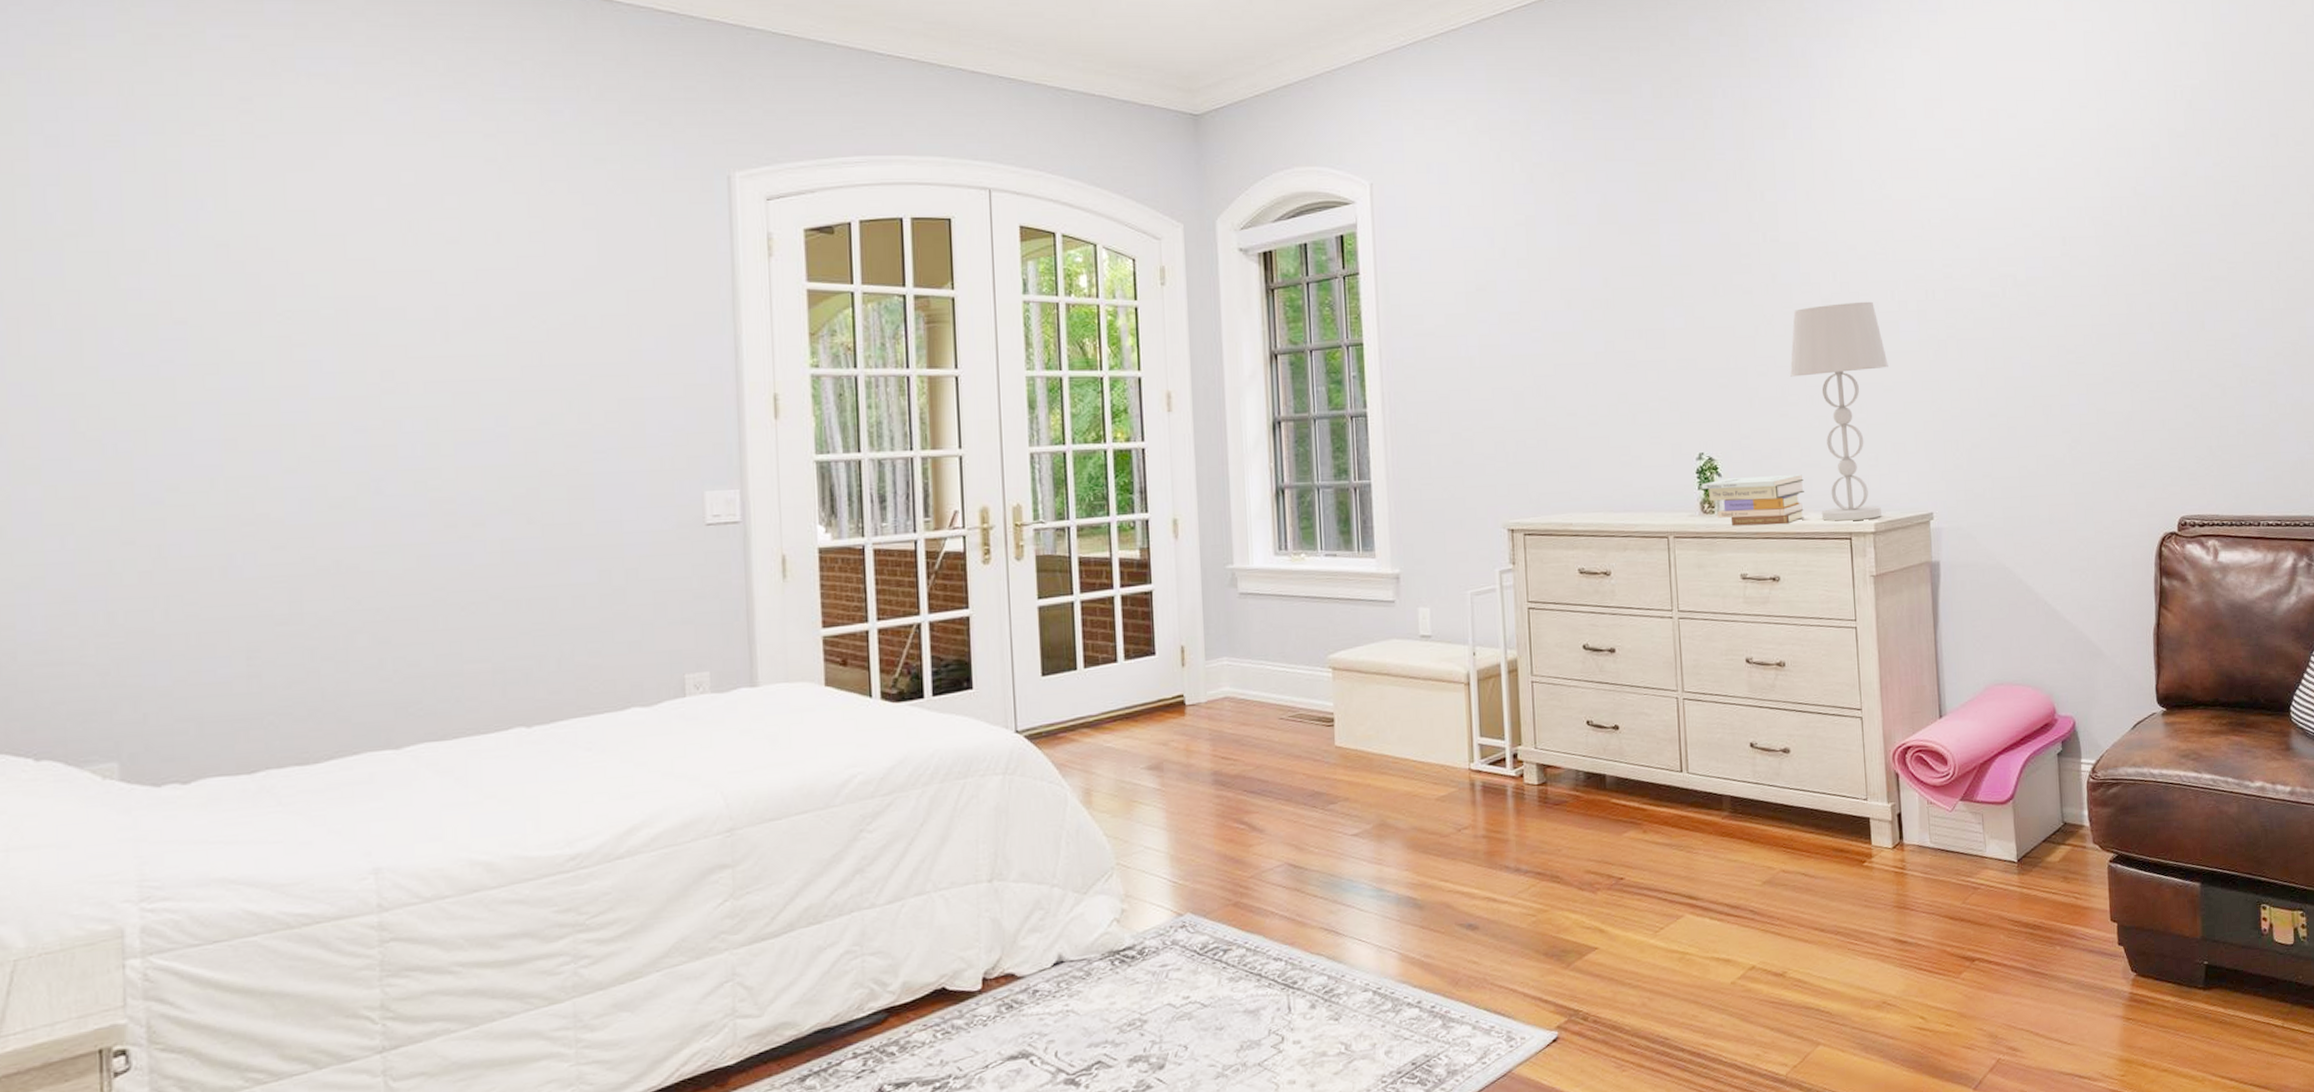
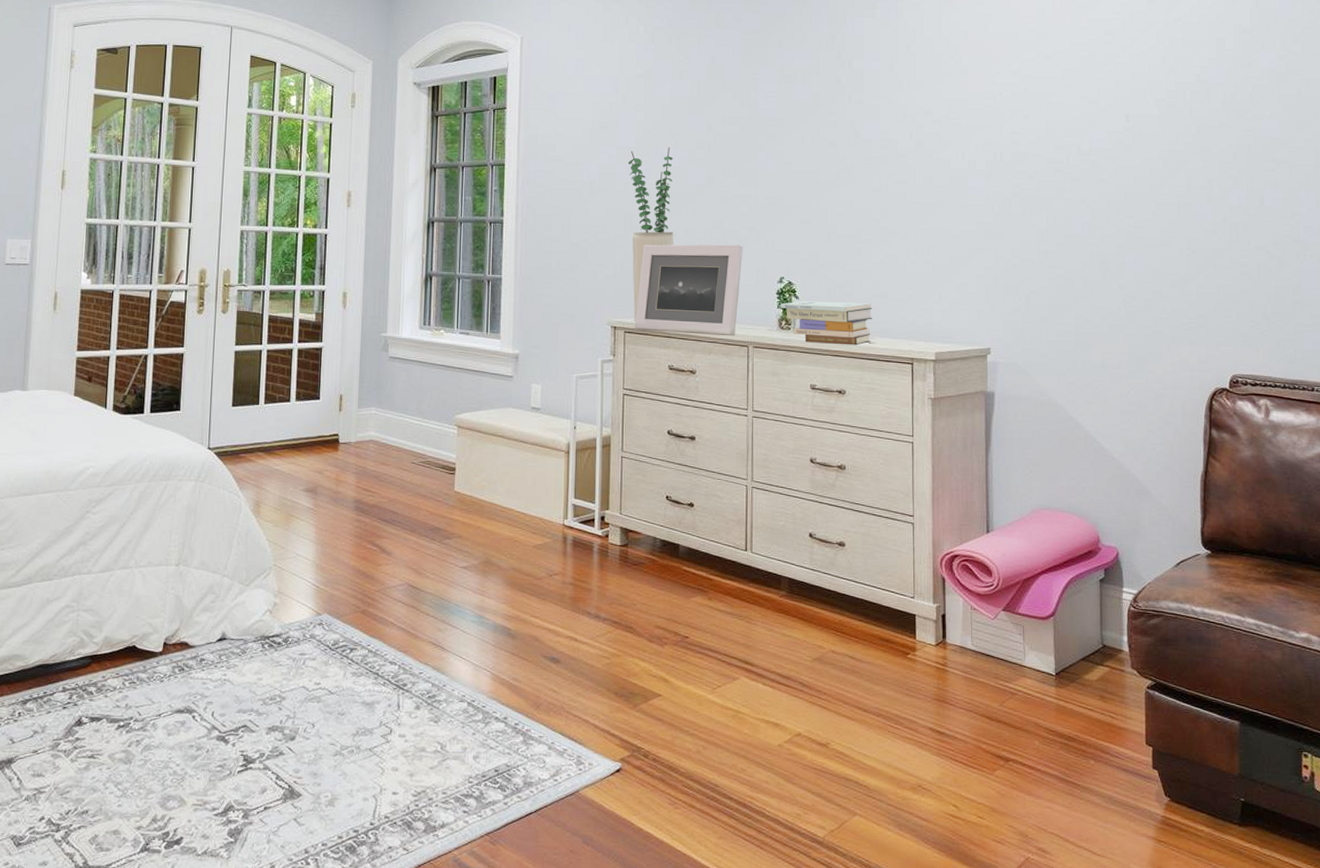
vase: none [1512,308,1574,521] -> present [628,146,674,322]
picture frame: none [1535,419,1655,531] -> present [634,244,743,337]
table lamp: present [1790,301,1888,522] -> none [866,159,956,349]

